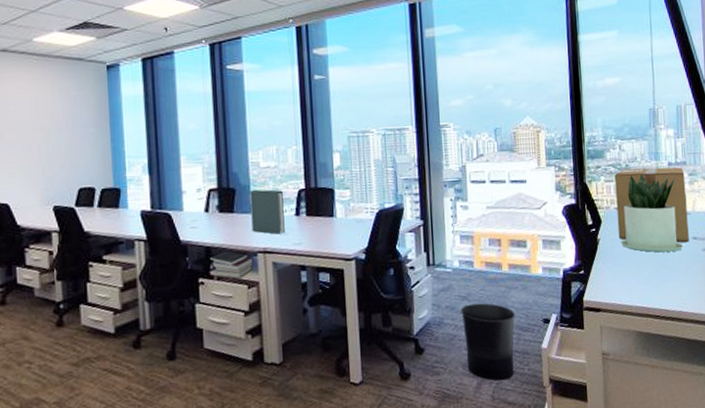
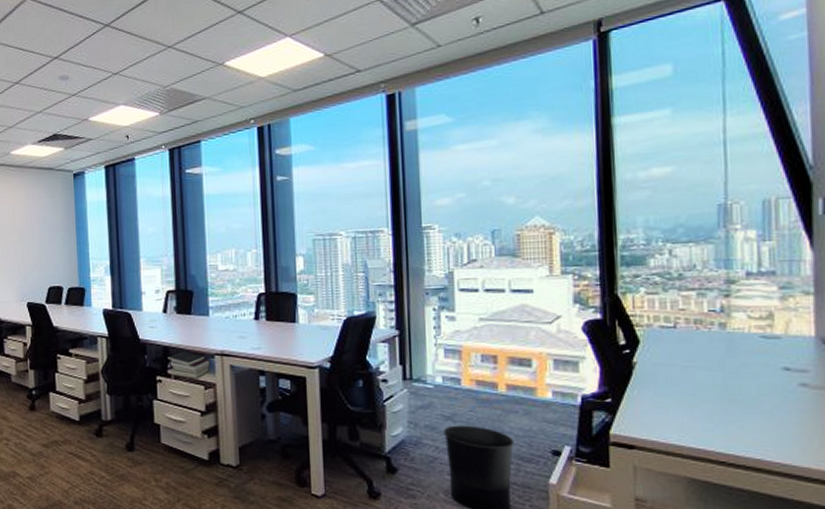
binder: present [250,189,285,234] -> none [208,293,243,338]
box: present [614,167,689,243] -> none [661,278,777,374]
planter: present [620,173,684,253] -> none [667,285,768,384]

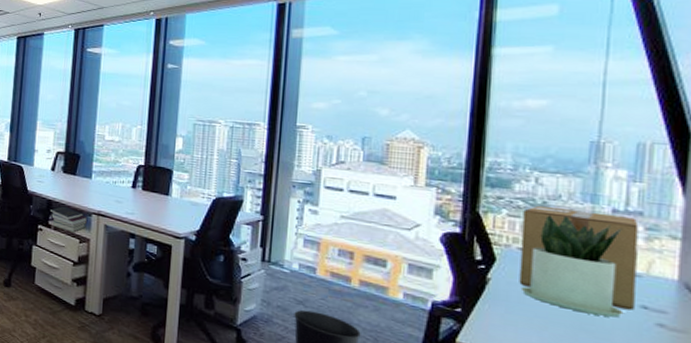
box: none [661,278,777,374] -> present [519,205,639,310]
planter: none [667,285,768,384] -> present [520,215,624,318]

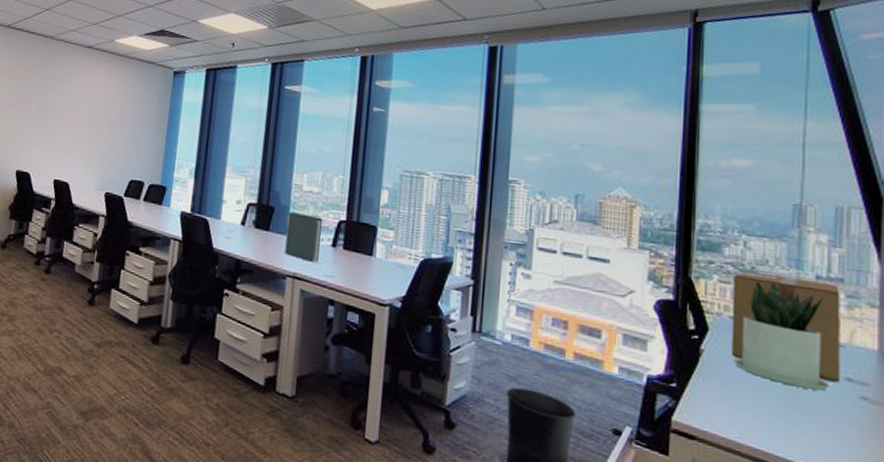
books: present [49,206,88,233] -> none [238,267,282,299]
binder: none [90,159,123,202] -> present [285,212,322,262]

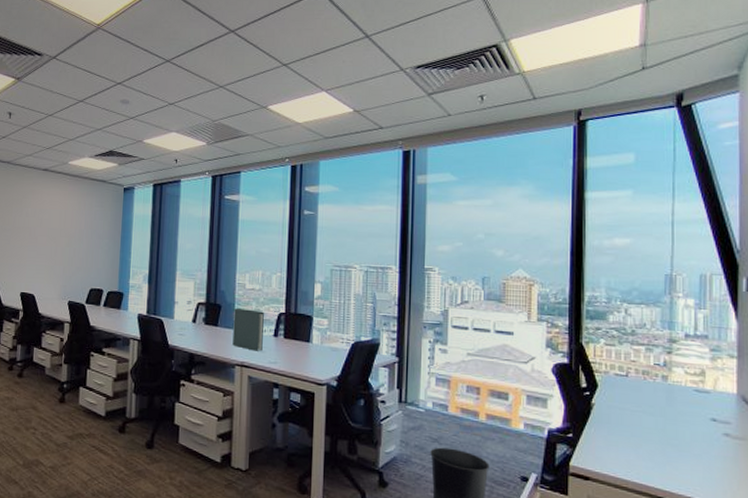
box: present [731,270,840,383] -> none [617,334,706,424]
planter: present [733,281,830,391] -> none [619,342,699,431]

